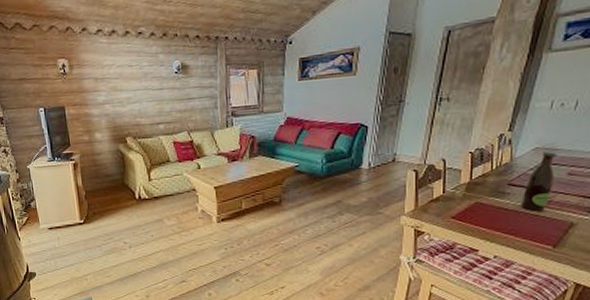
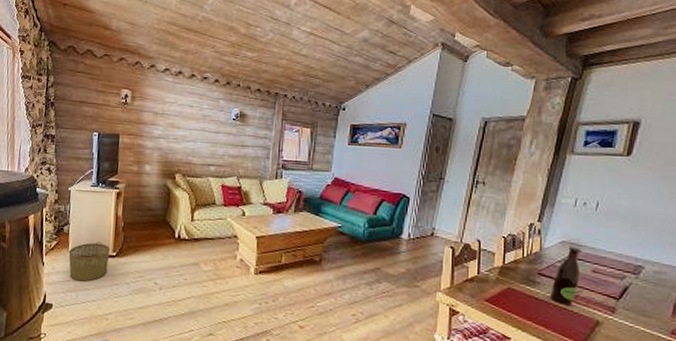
basket: none [40,212,79,250] -> present [68,242,111,282]

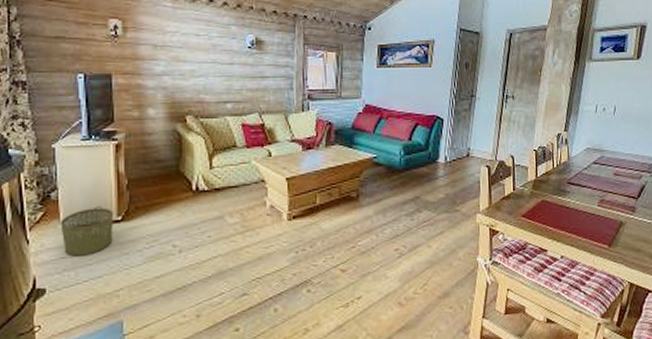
bottle: present [550,246,581,306] -> none [579,152,605,211]

